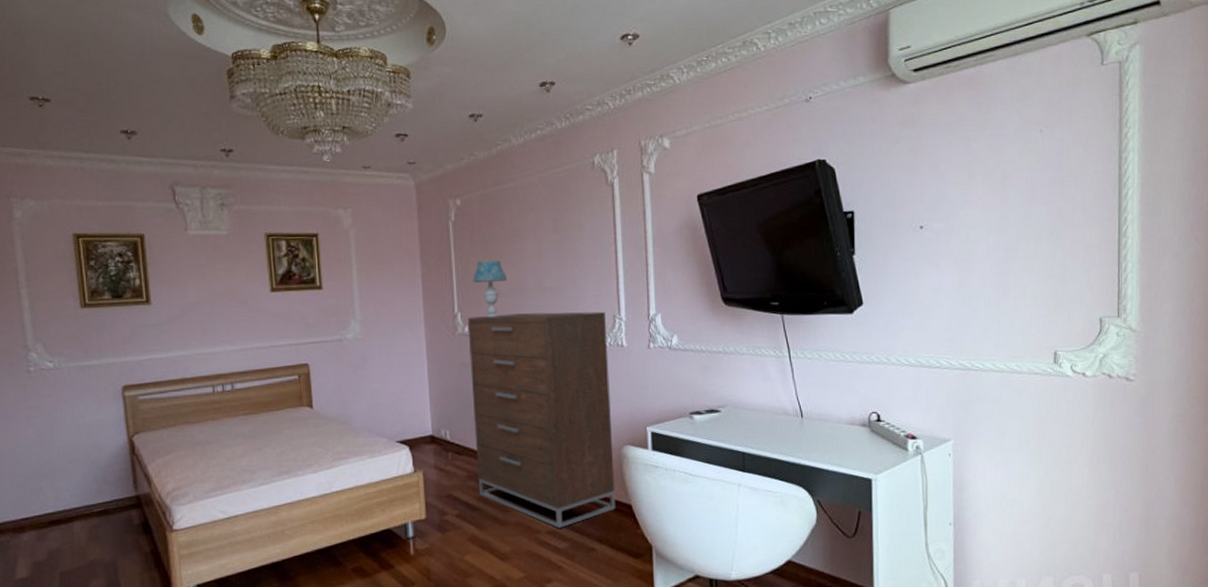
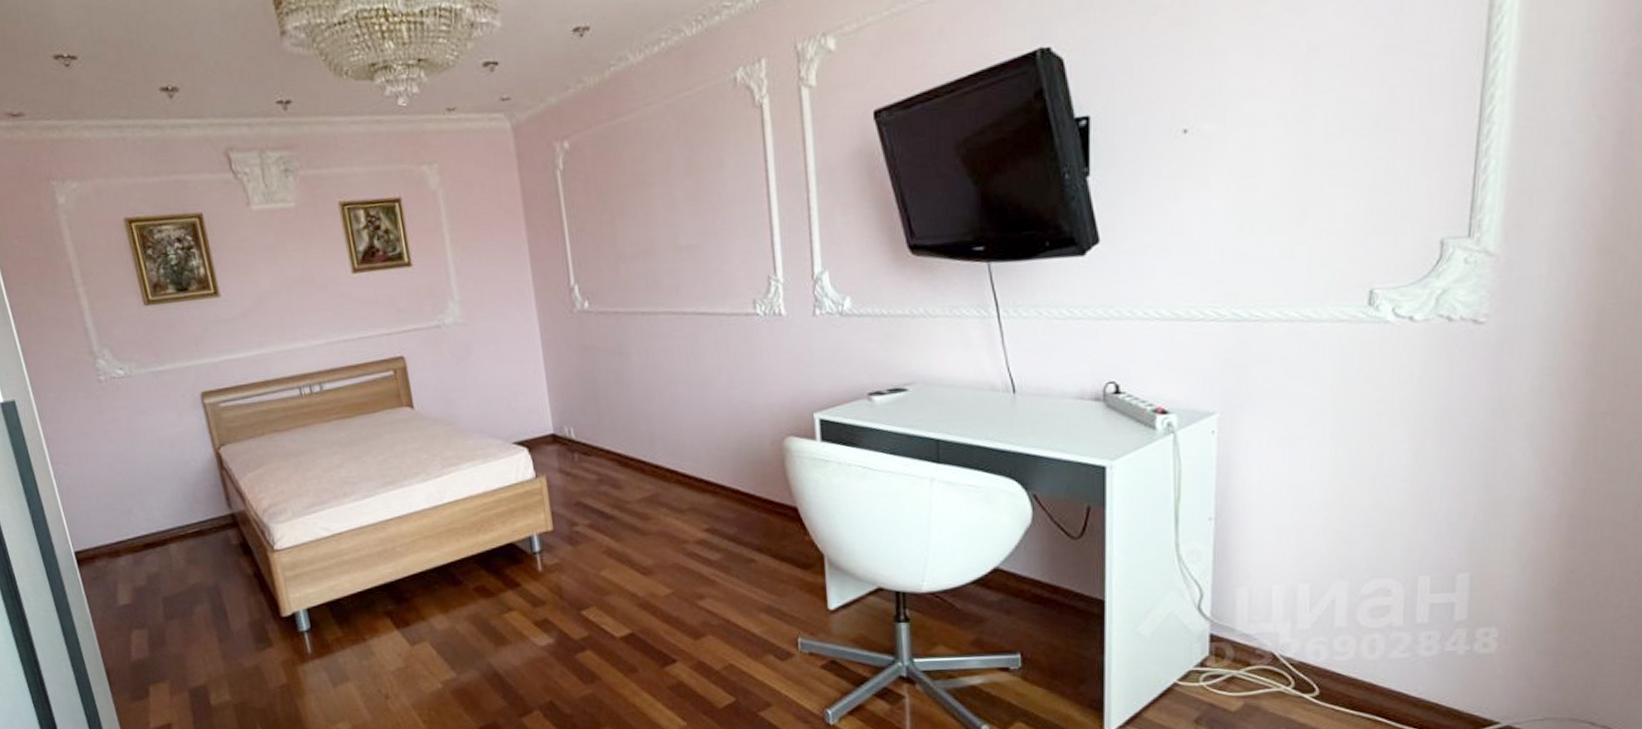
dresser: present [467,311,616,528] -> none [586,272,778,537]
table lamp: present [472,259,507,318] -> none [590,215,632,289]

